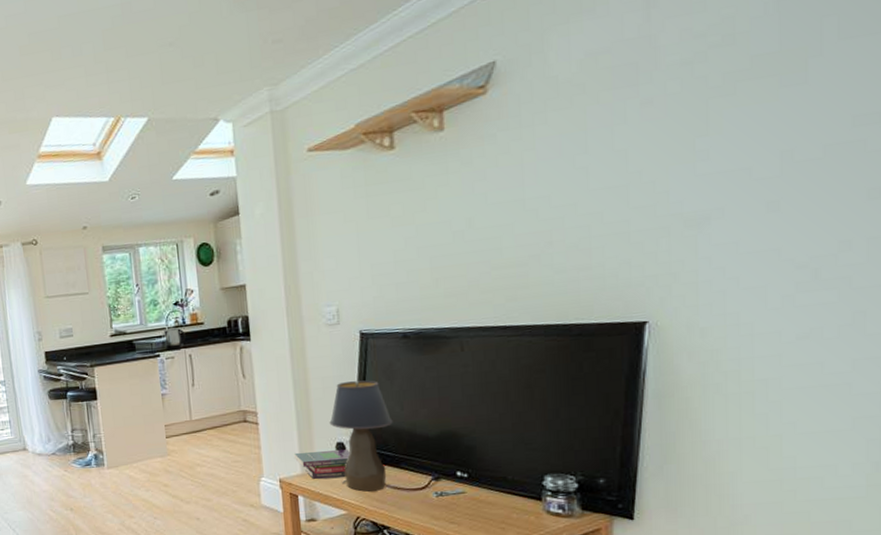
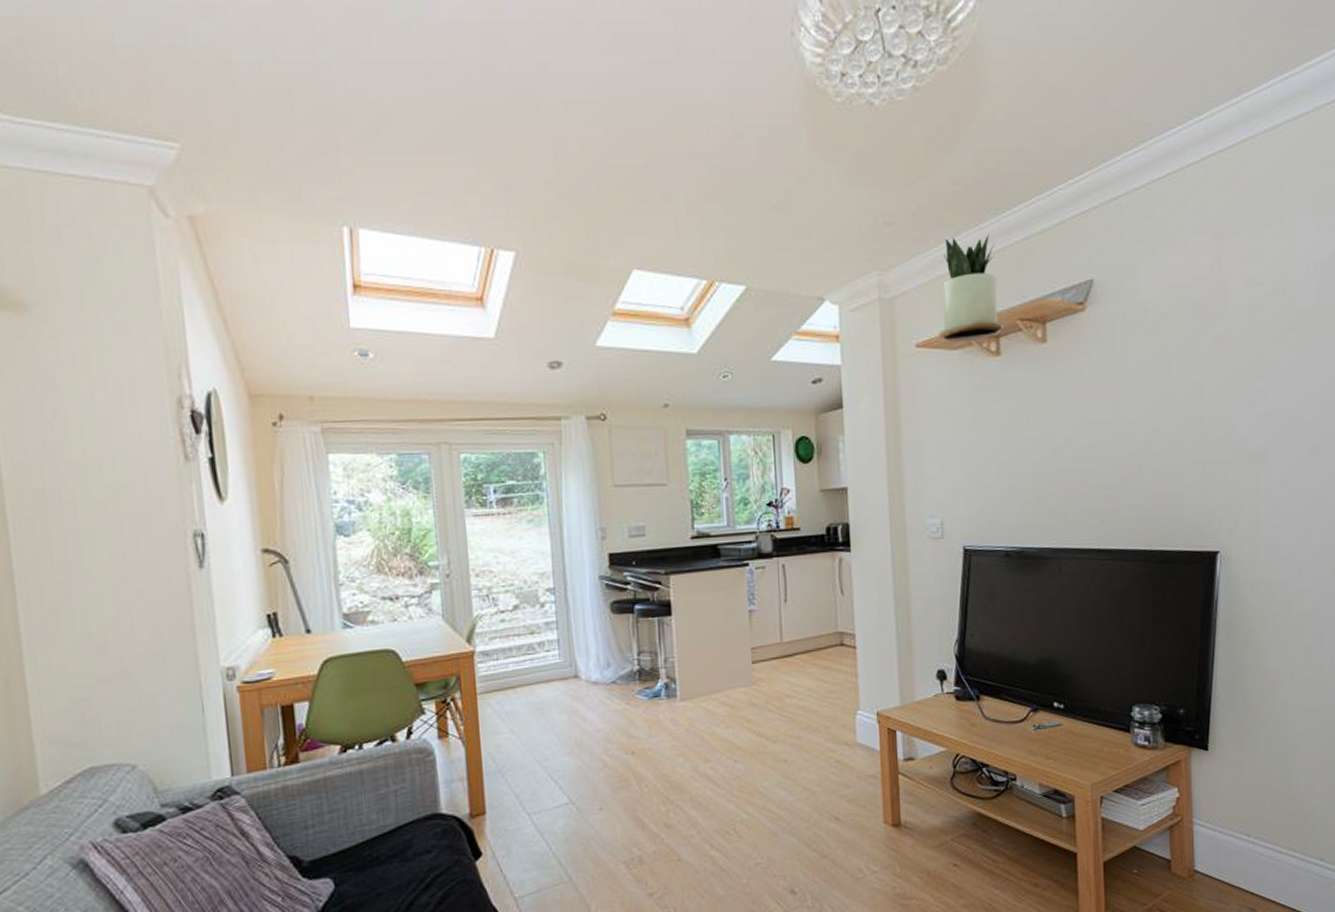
books: present [293,449,350,479] -> none [892,678,951,712]
planter: none [329,34,398,143] -> present [937,234,1004,343]
table lamp: present [329,380,393,492] -> none [931,600,994,726]

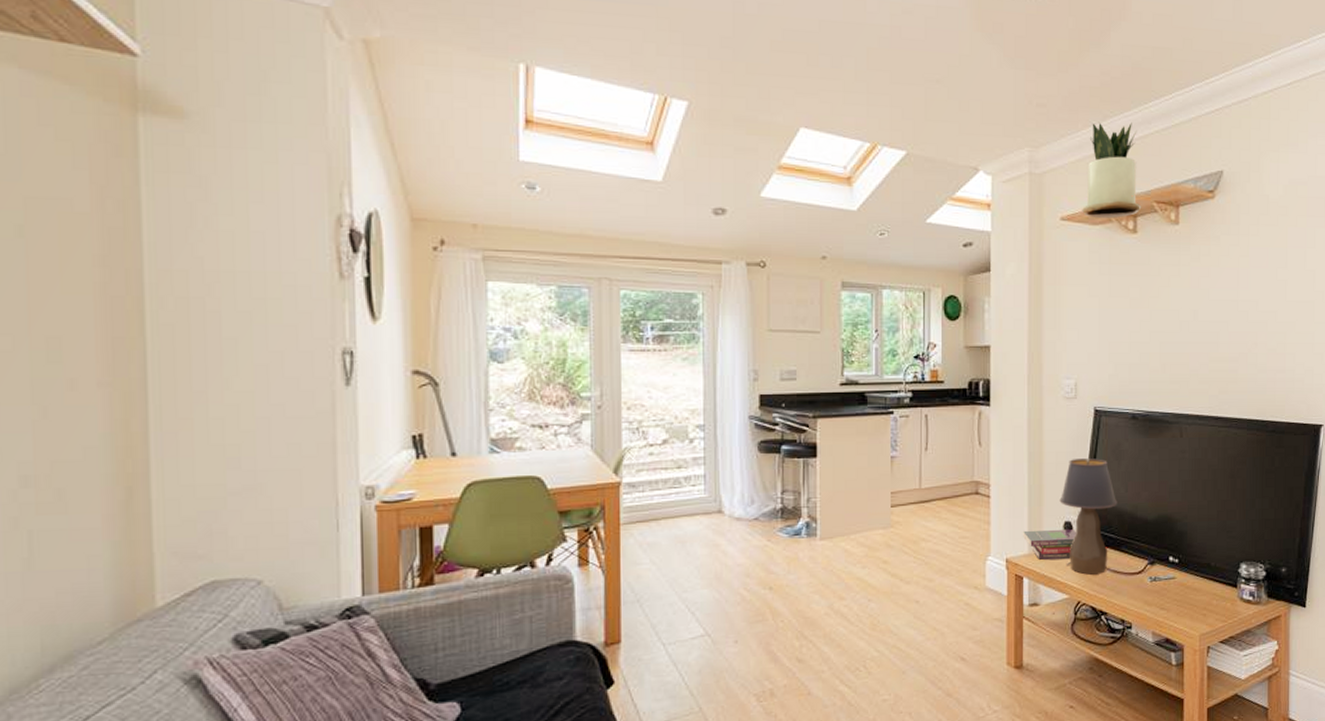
kettle: present [754,531,779,559] -> none [901,382,923,408]
books: none [892,678,951,712] -> present [1022,529,1076,560]
table lamp: none [931,600,994,726] -> present [1059,457,1118,575]

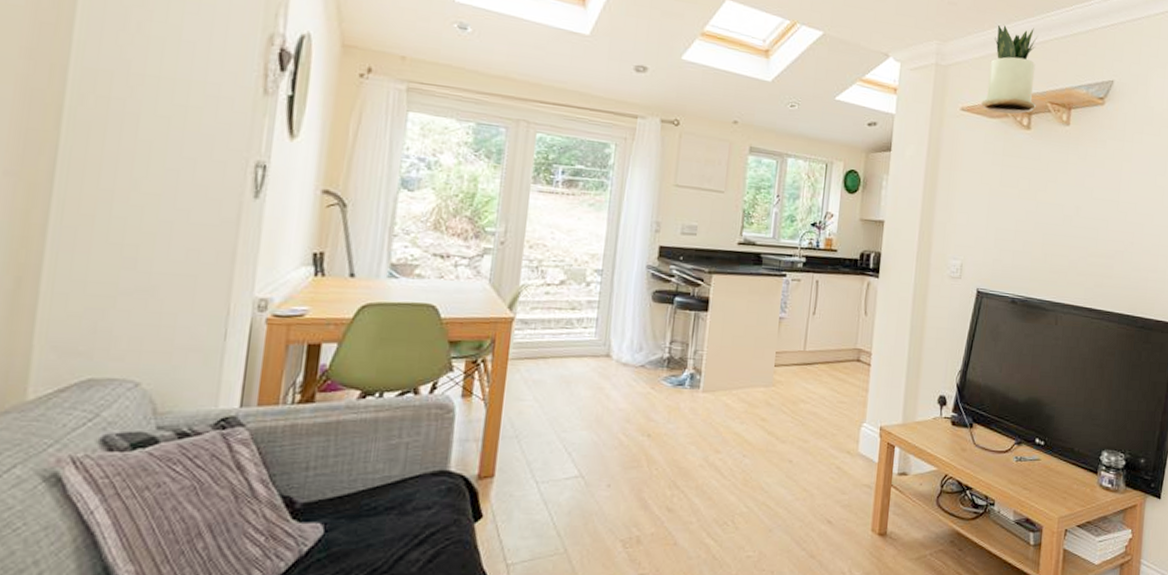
books: present [1022,529,1076,560] -> none [897,400,950,433]
table lamp: present [1059,457,1118,575] -> none [936,336,991,450]

